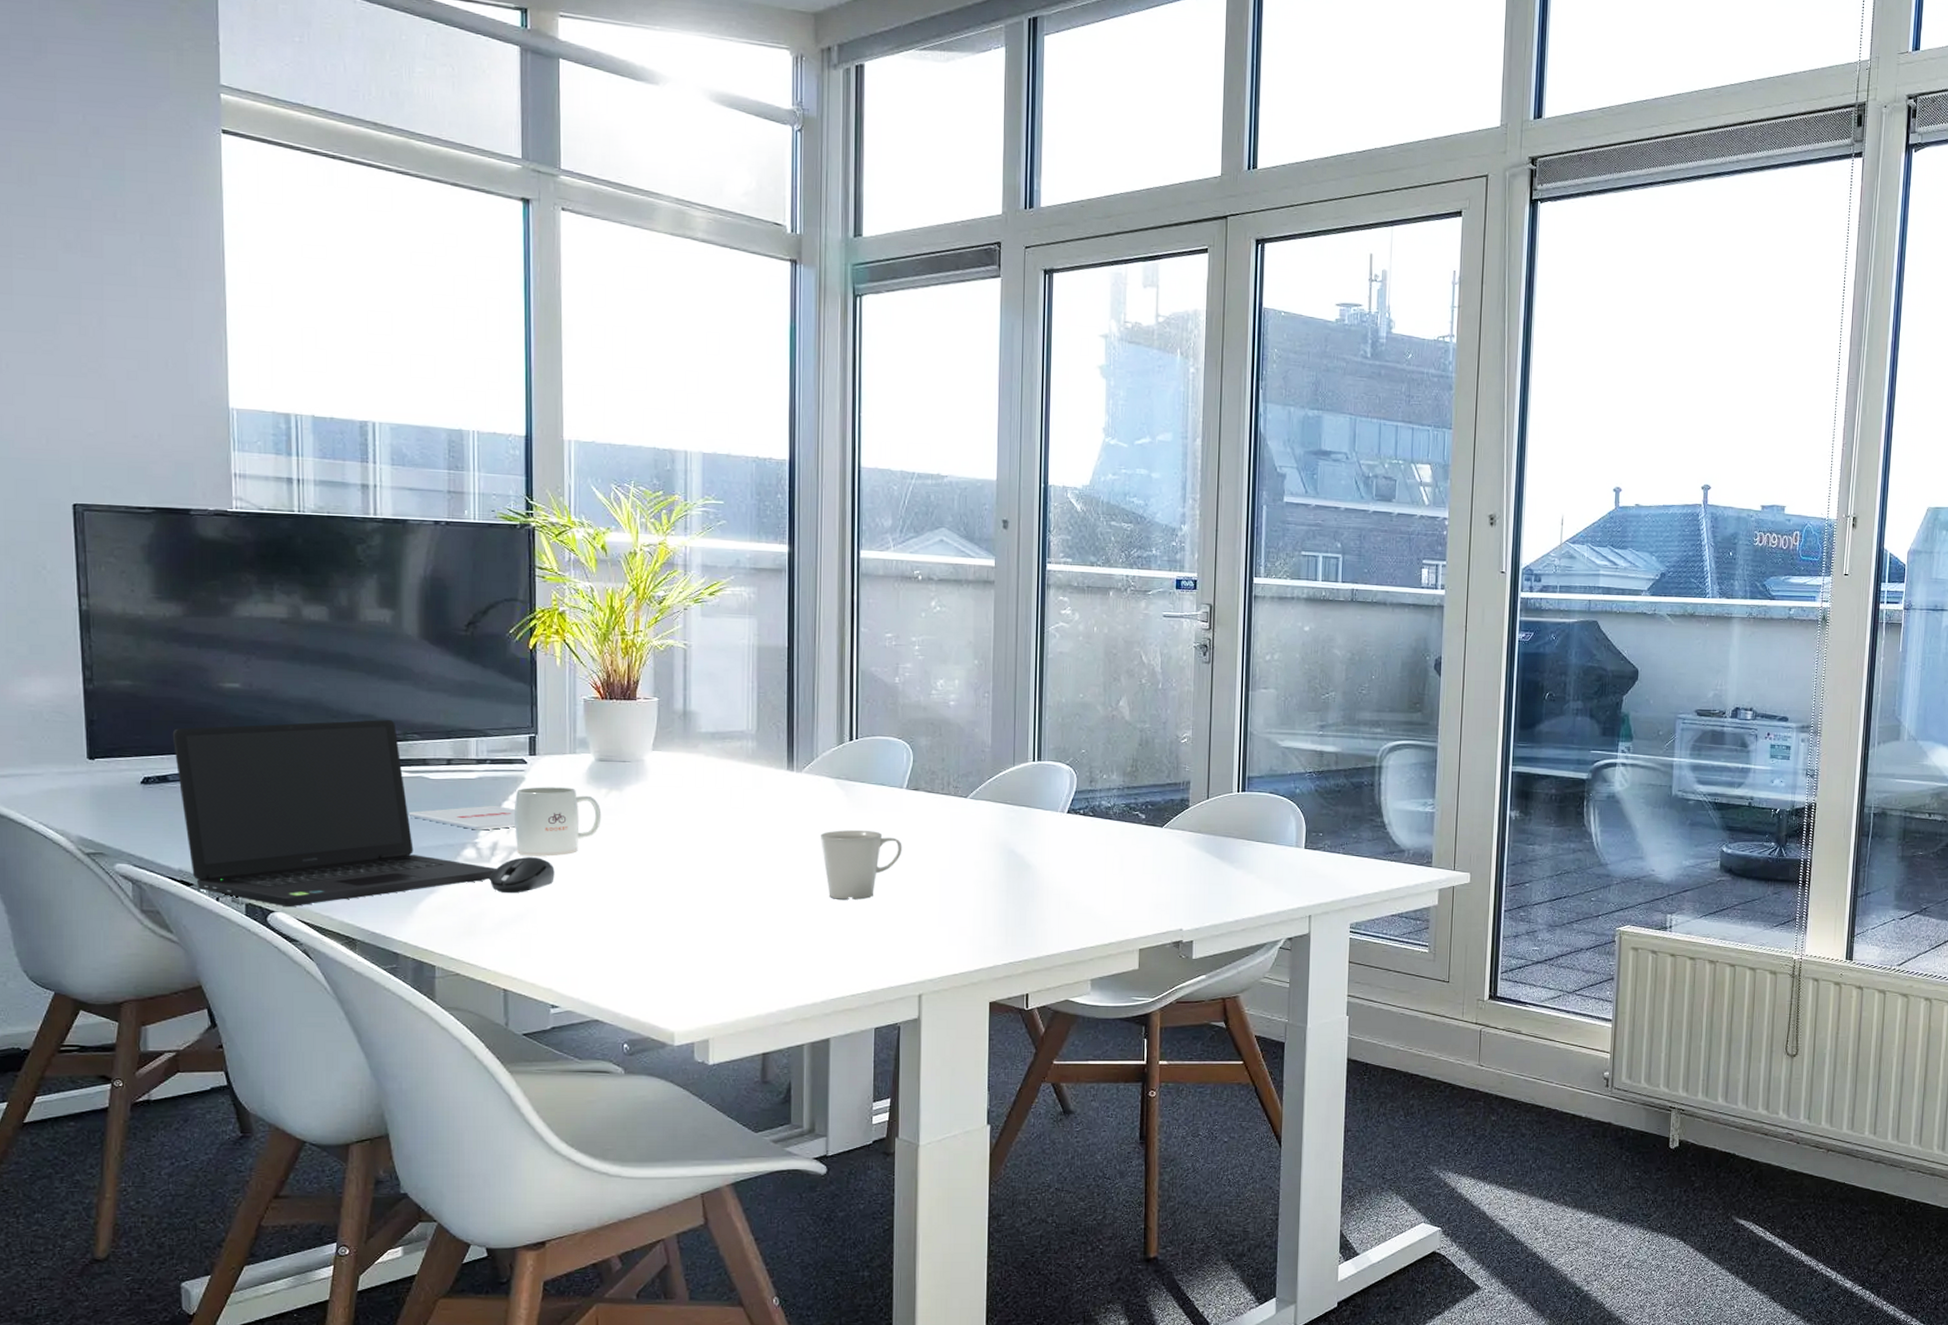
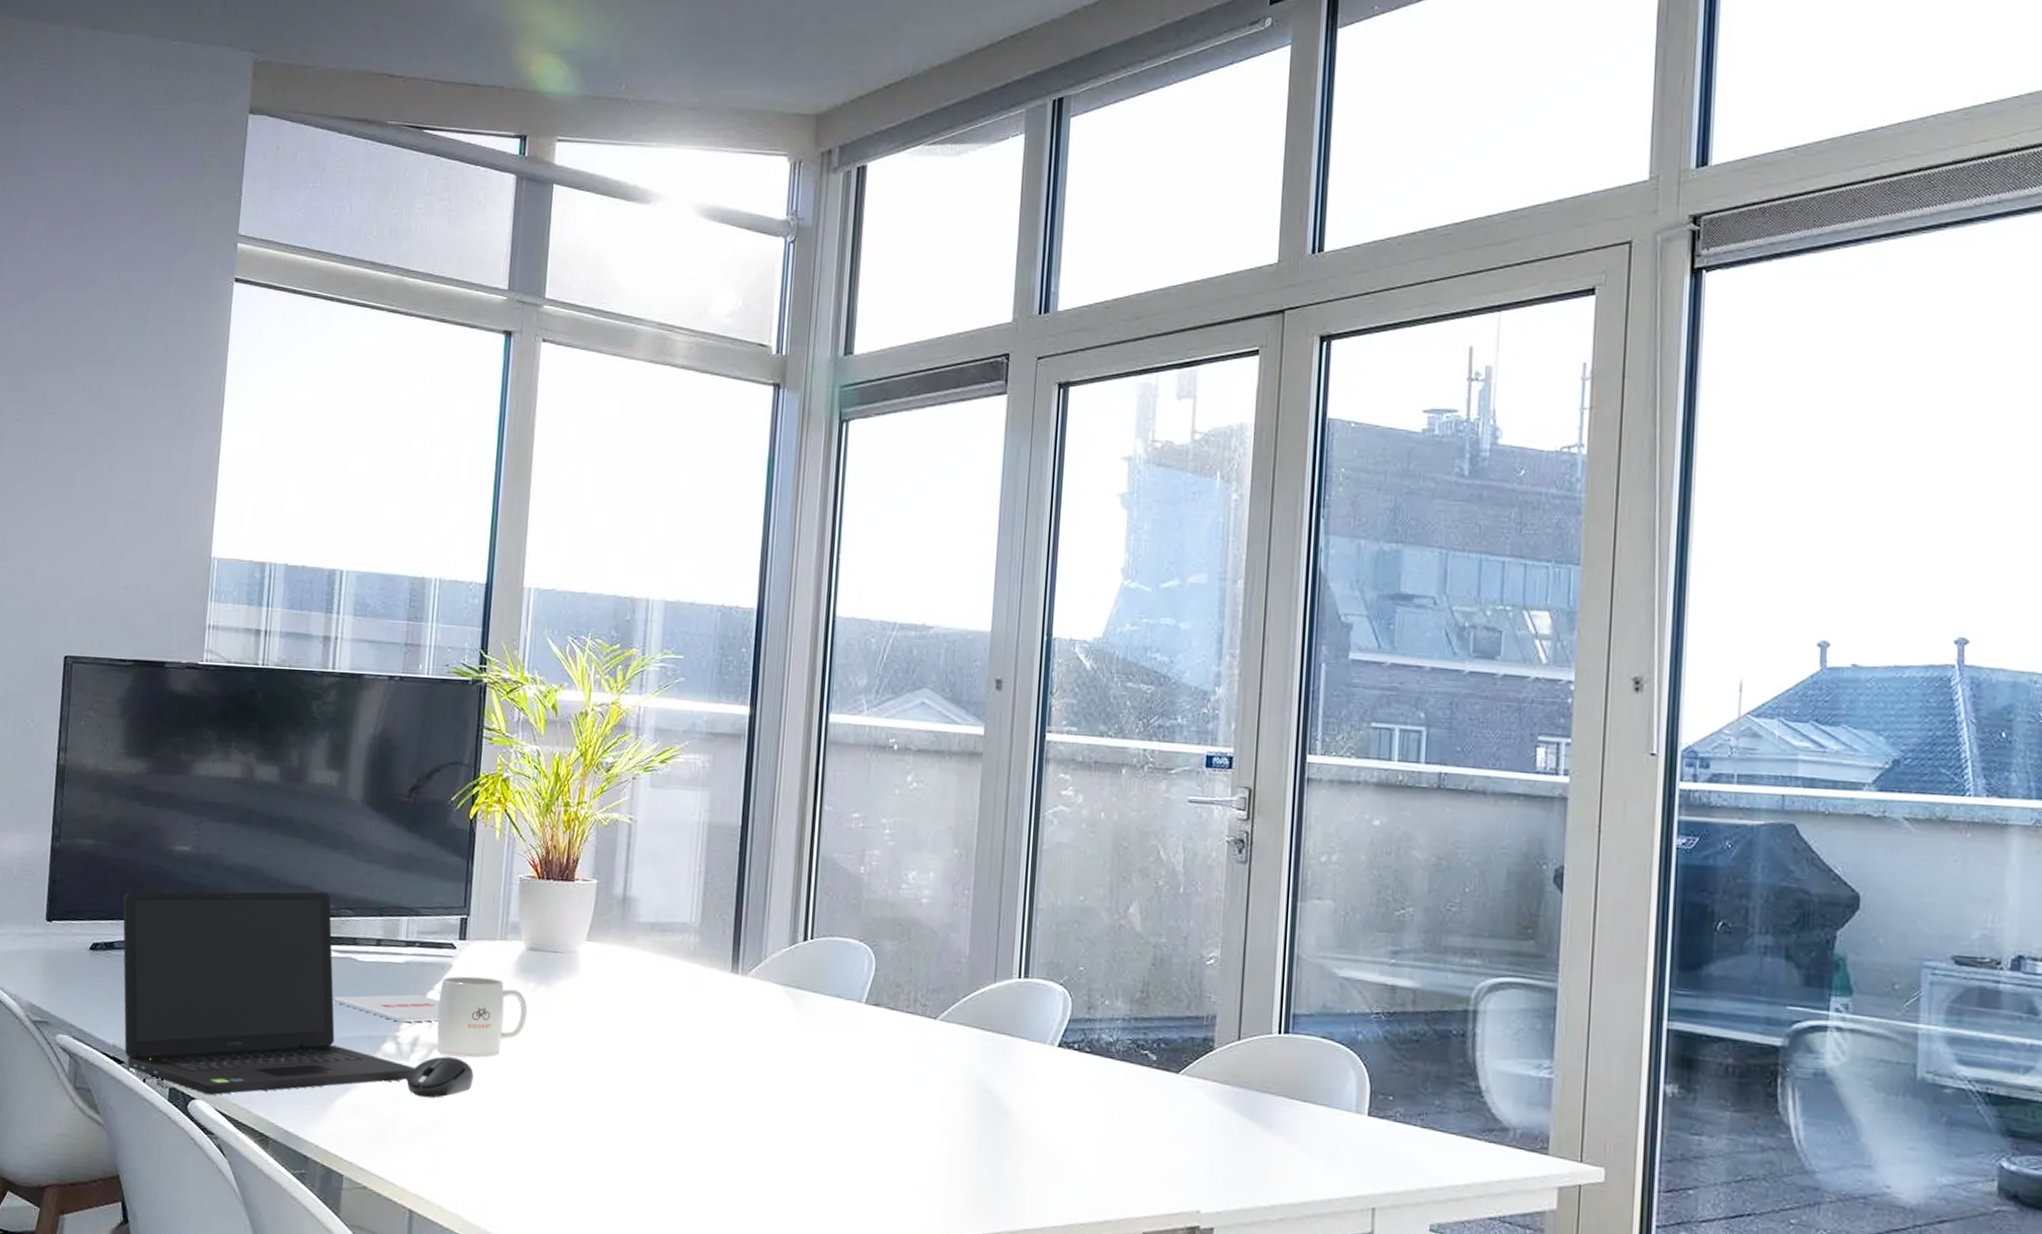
mug: present [821,830,902,900] -> none [763,1049,857,1138]

